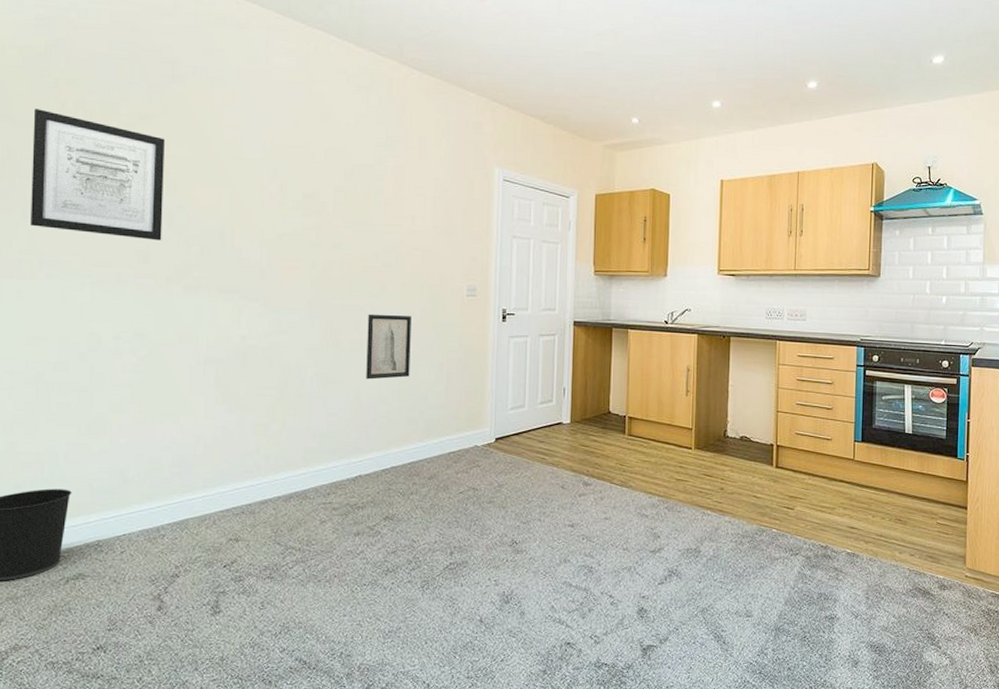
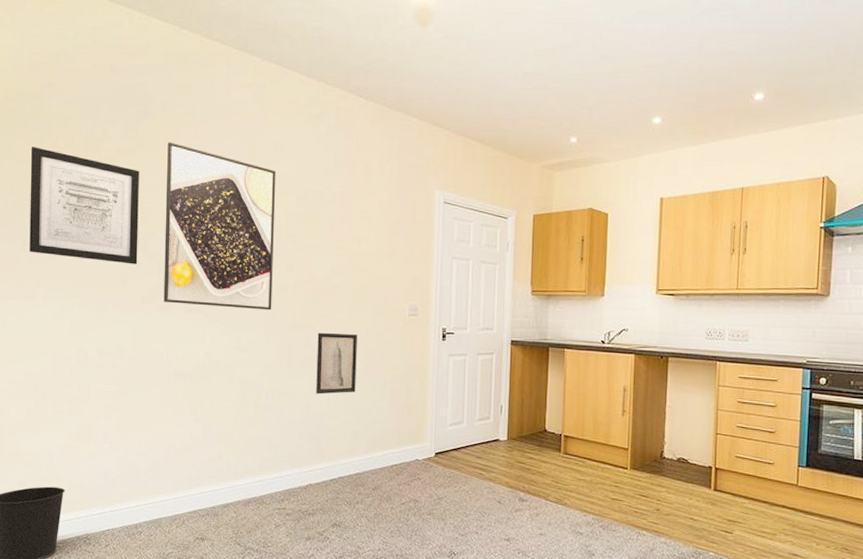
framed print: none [192,108,322,291] -> present [163,142,276,311]

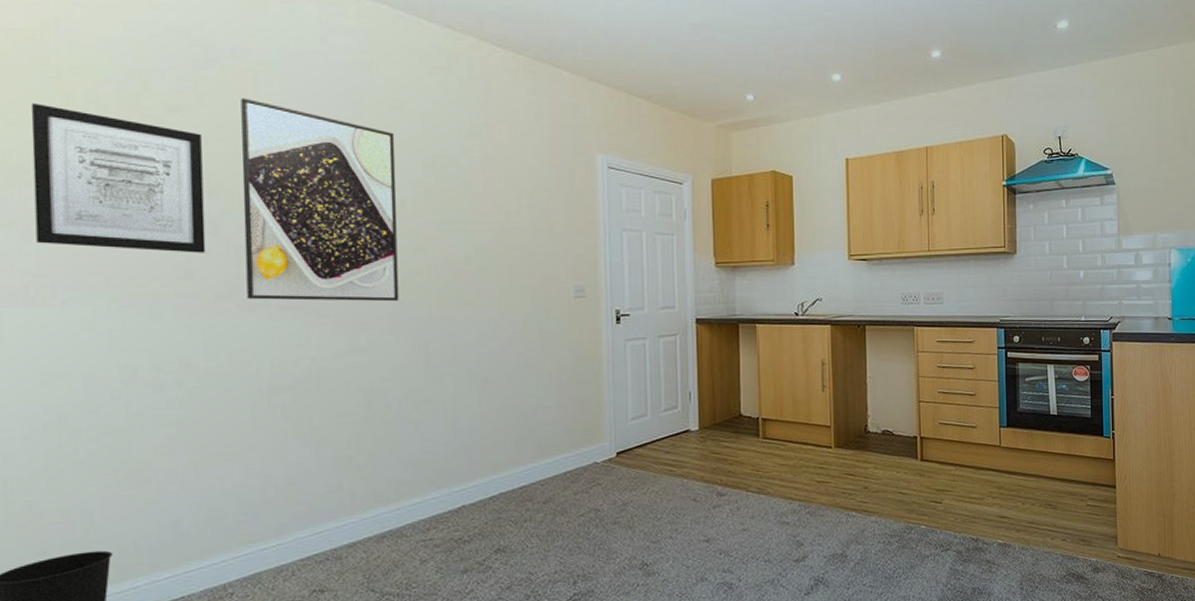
wall art: present [316,332,357,394] -> none [461,323,515,398]

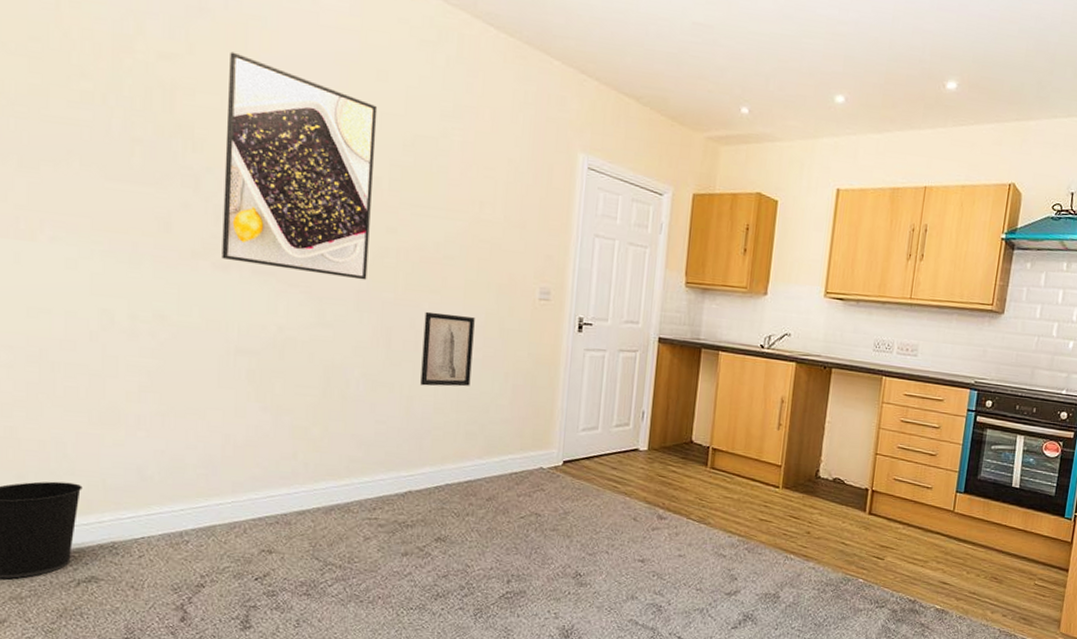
wall art: present [31,103,206,253] -> none [29,34,190,207]
wall art: none [461,323,515,398] -> present [420,311,475,387]

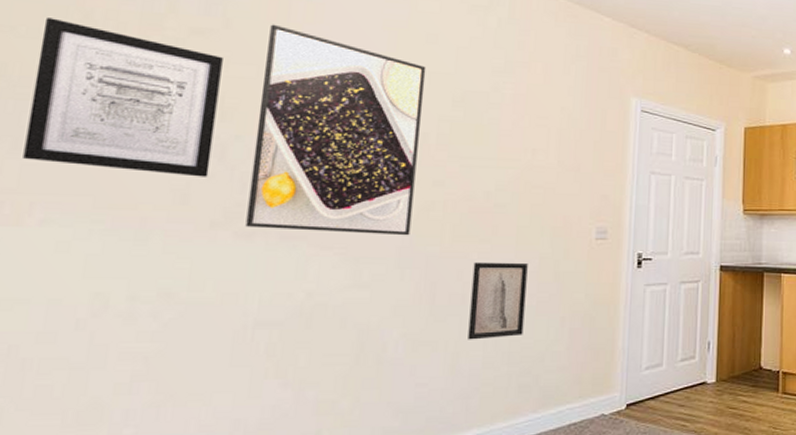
wall art: none [29,34,190,207] -> present [23,18,223,177]

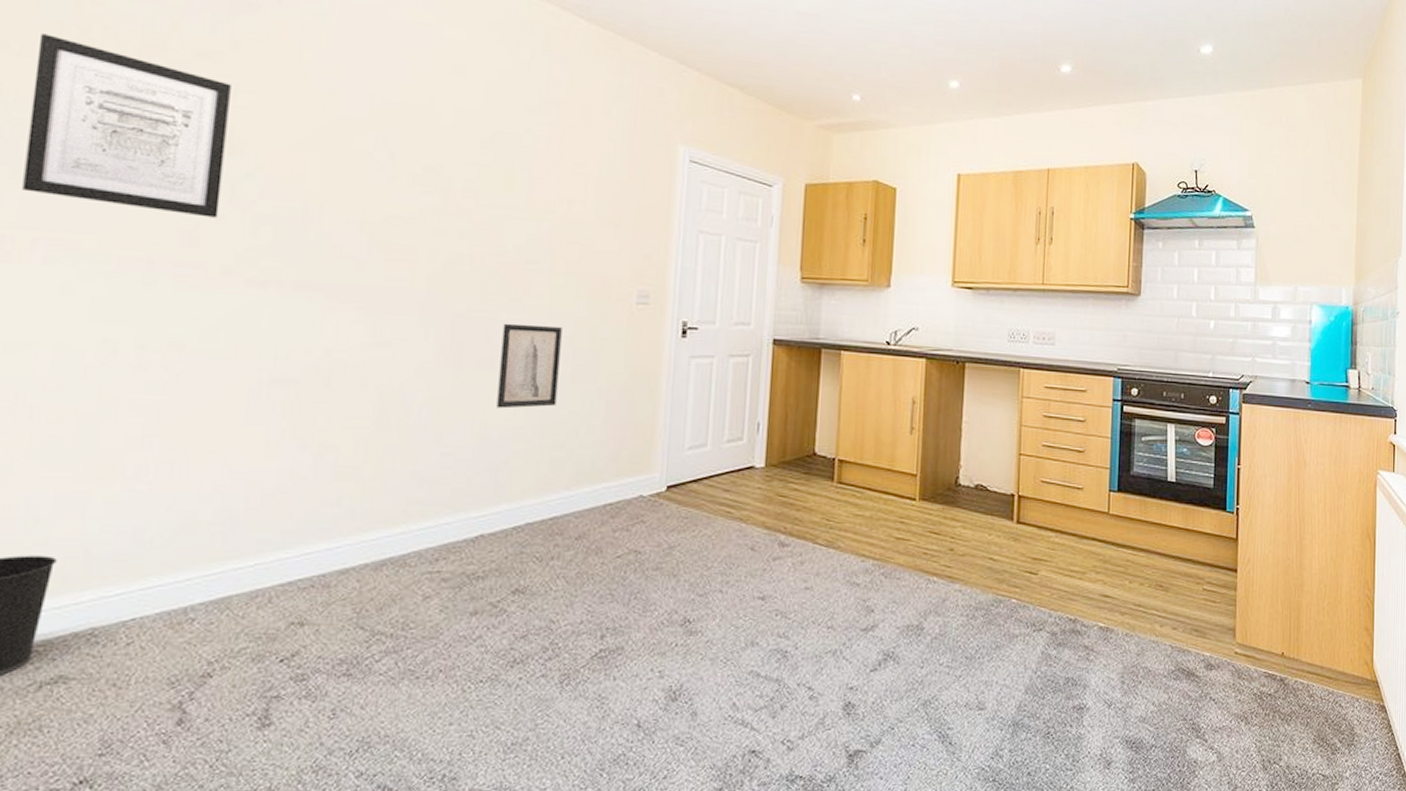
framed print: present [245,24,426,236] -> none [259,48,452,291]

